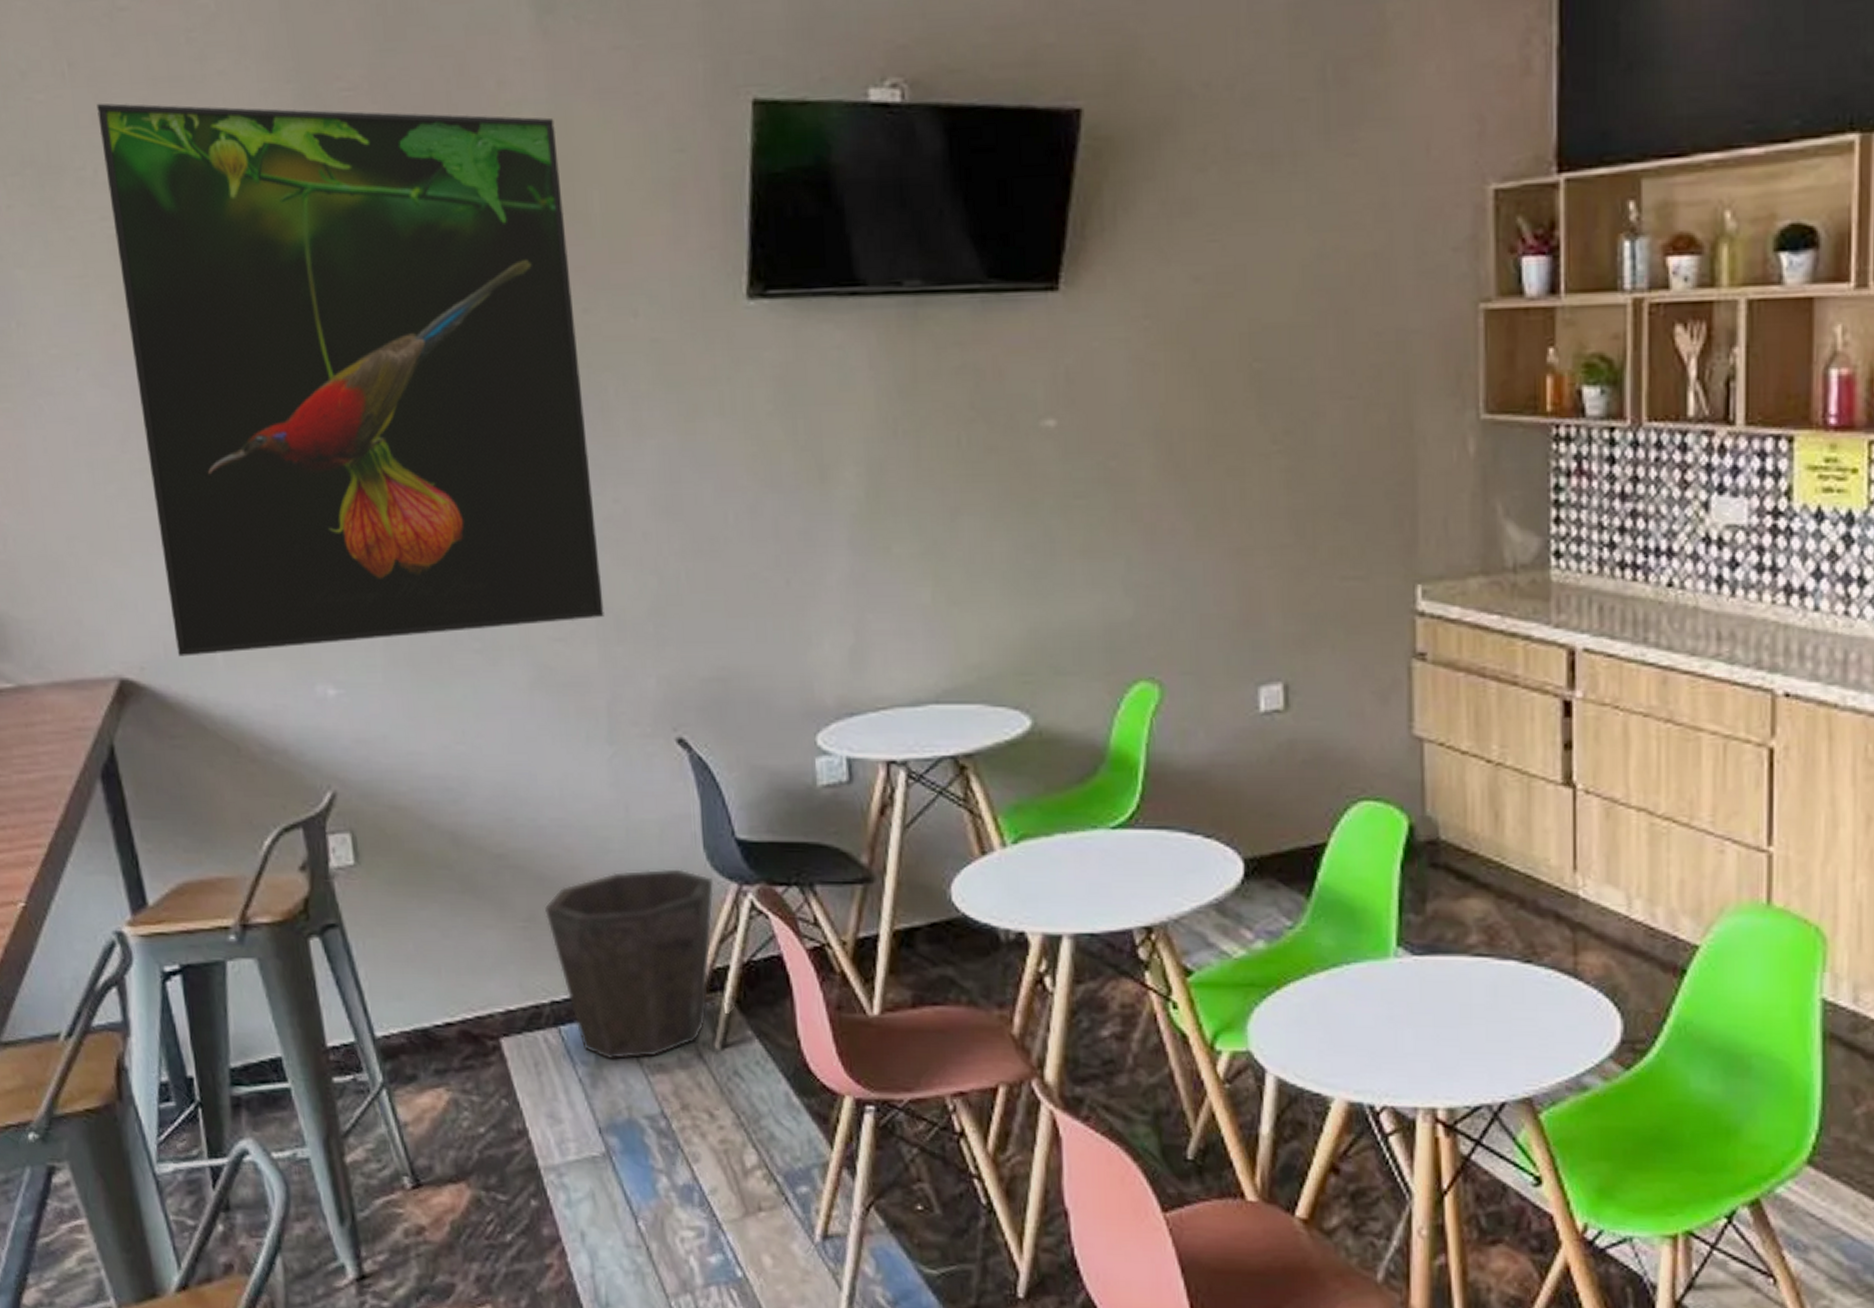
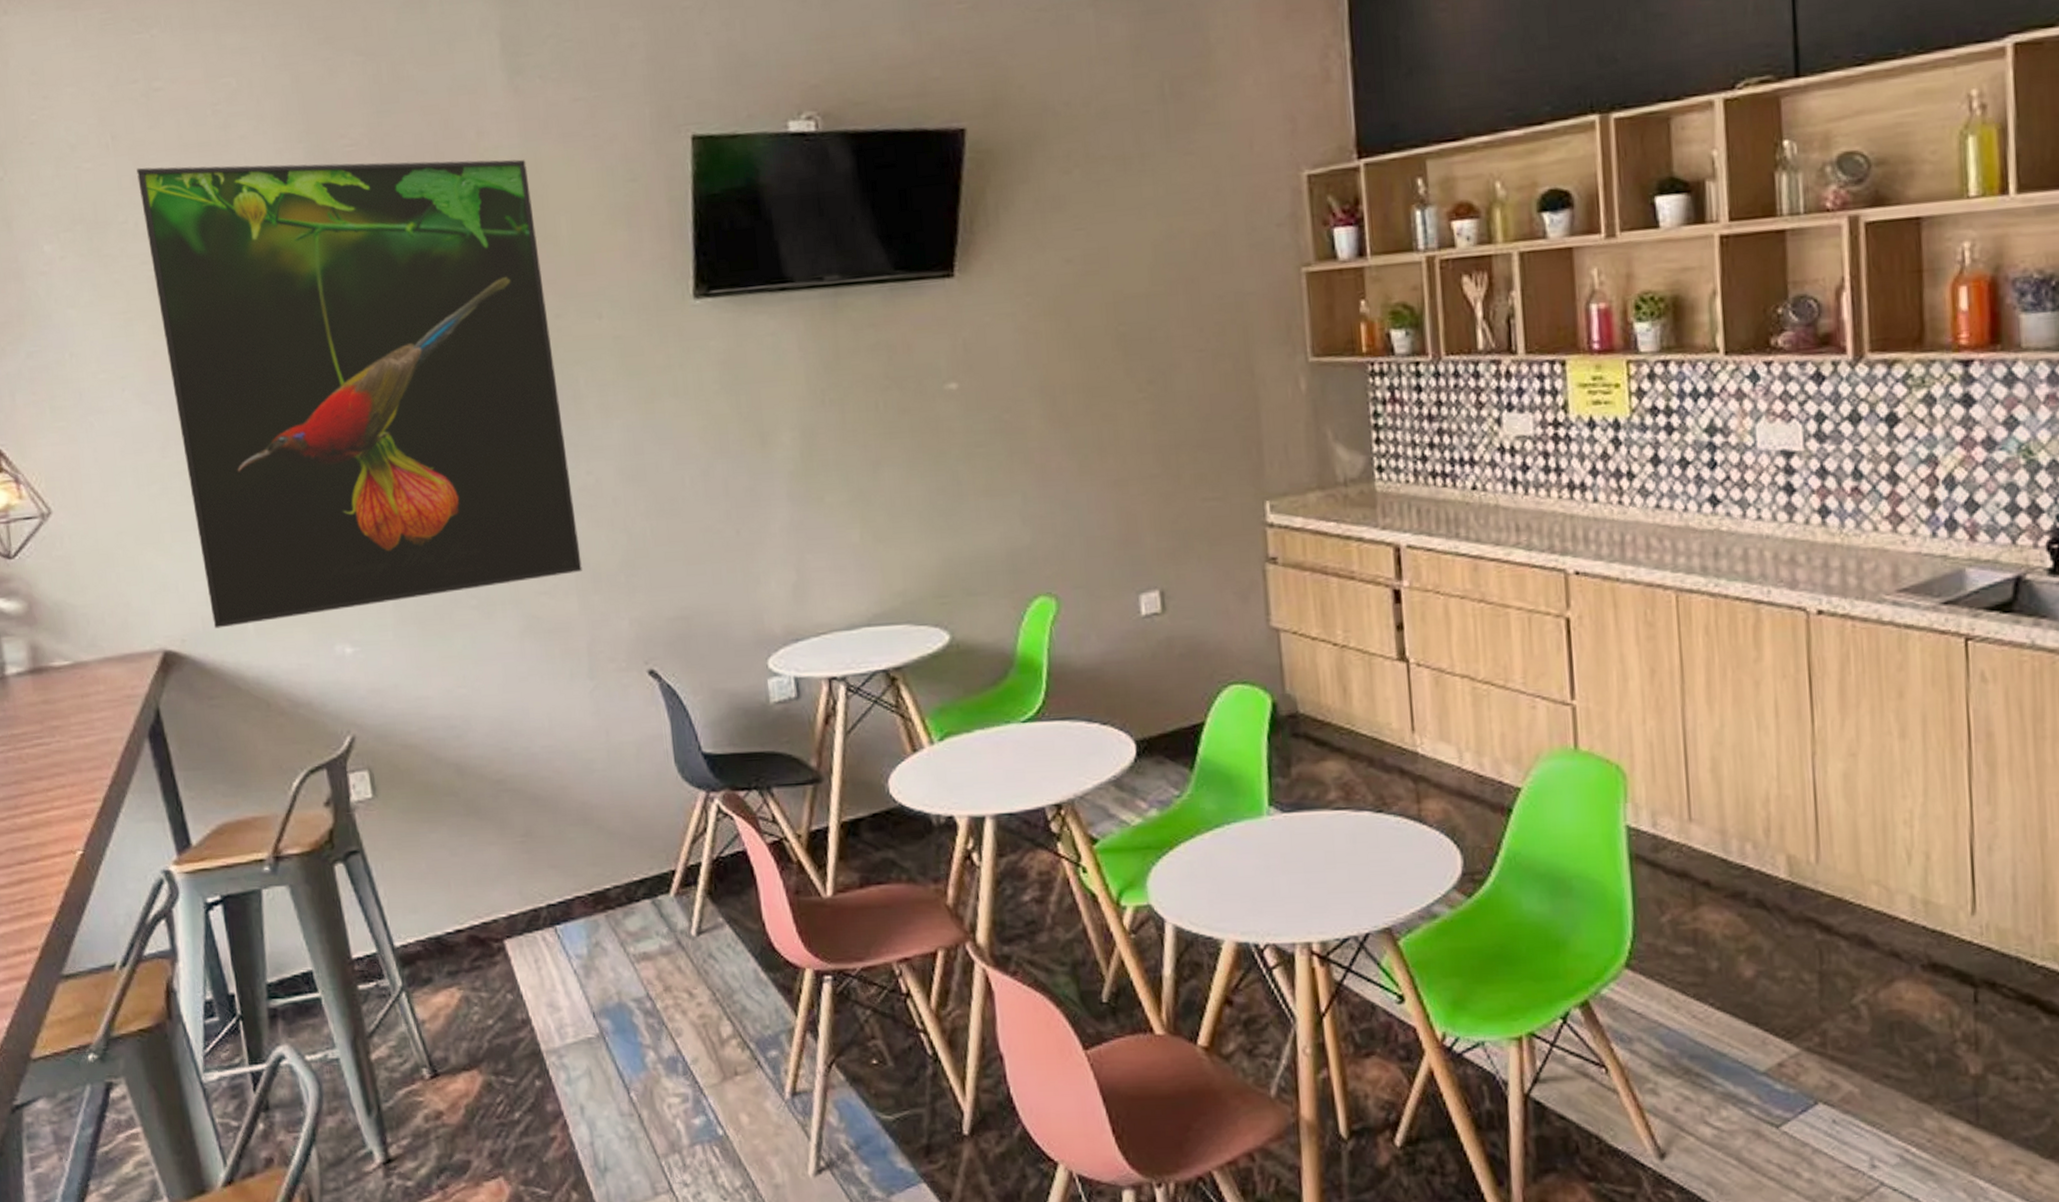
waste bin: present [545,869,714,1060] -> none [539,782,685,952]

